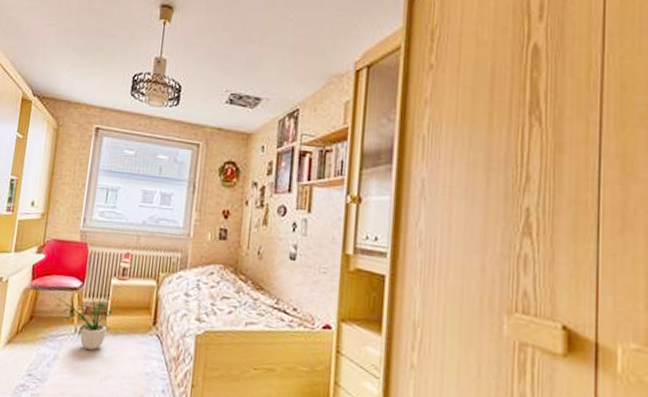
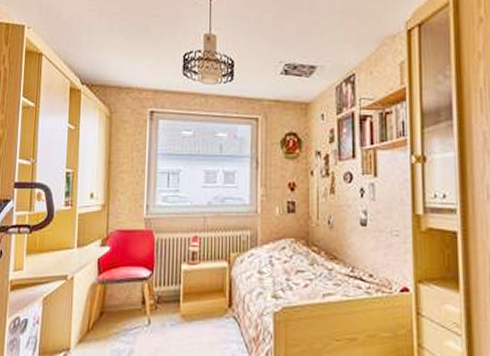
potted plant: present [56,290,118,350] -> none [126,278,191,340]

